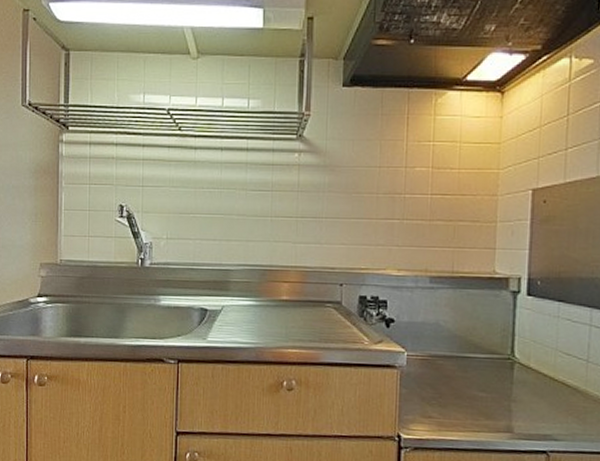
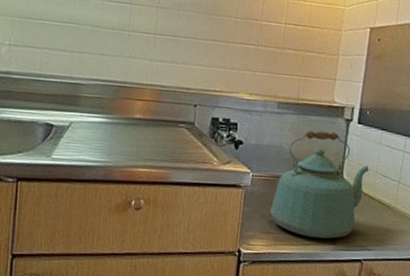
kettle: none [431,304,548,426] -> present [270,130,370,239]

